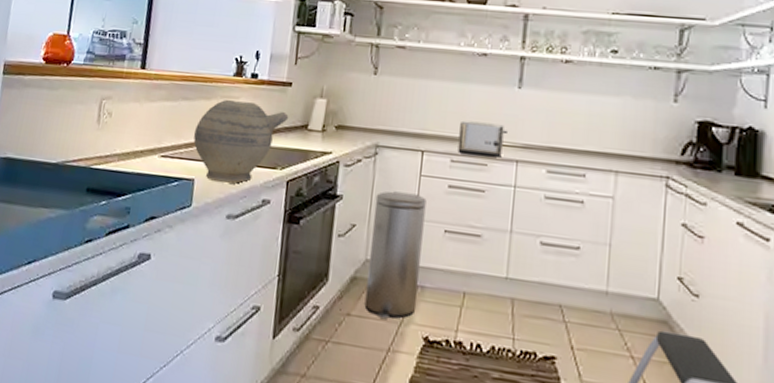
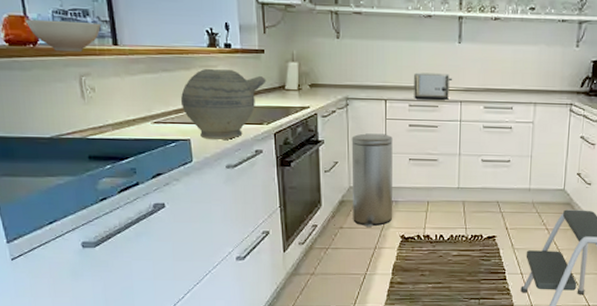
bowl: none [66,38,135,75] -> present [25,19,102,53]

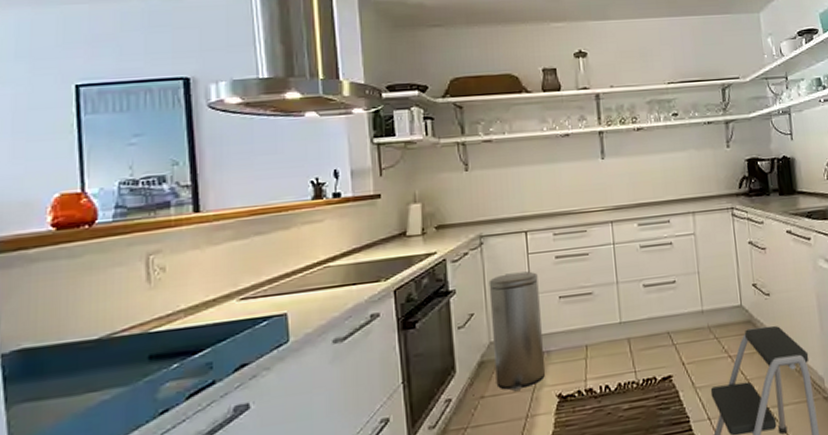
bowl: present [25,19,102,53] -> none [81,189,181,230]
ceramic jug: present [181,69,266,141] -> none [277,222,384,311]
toaster: present [413,72,453,100] -> none [555,193,600,226]

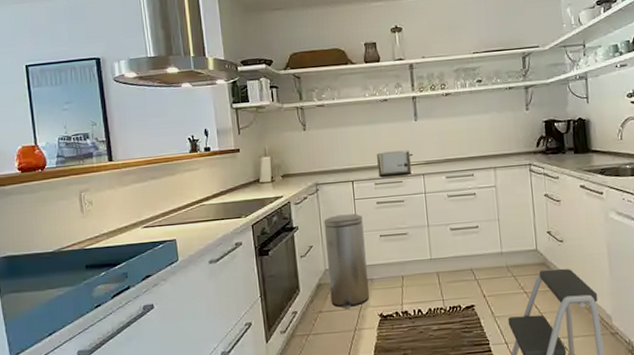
toaster: none [555,193,600,226] -> present [376,150,414,177]

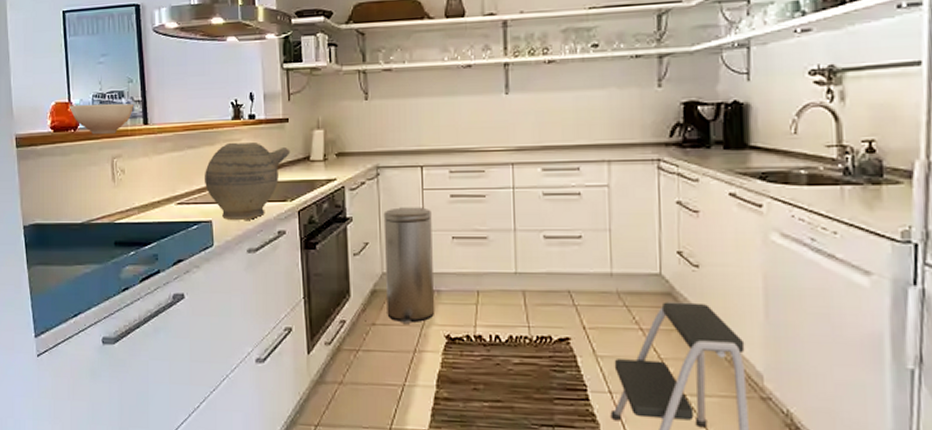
bowl: none [35,144,99,173] -> present [69,103,135,135]
ceramic jug: none [167,170,243,238] -> present [205,143,290,221]
toaster: present [376,150,414,177] -> none [453,131,501,163]

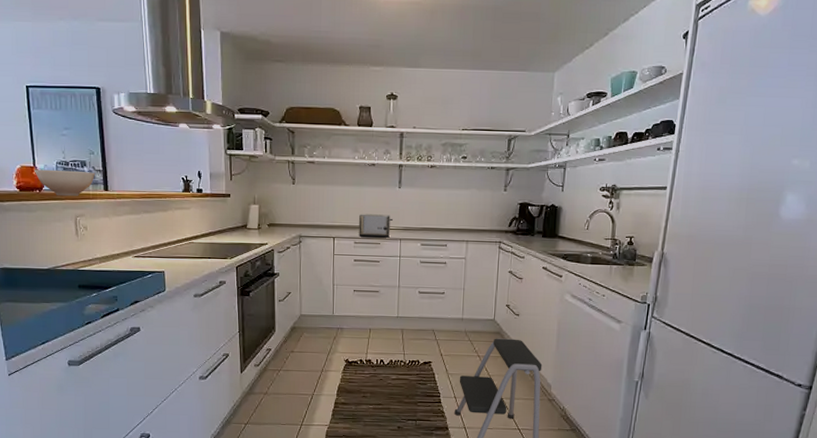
ceramic jug: present [205,143,290,221] -> none [159,211,231,273]
pedal bin: present [383,207,435,323] -> none [302,267,339,351]
toaster: none [453,131,501,163] -> present [358,214,394,238]

